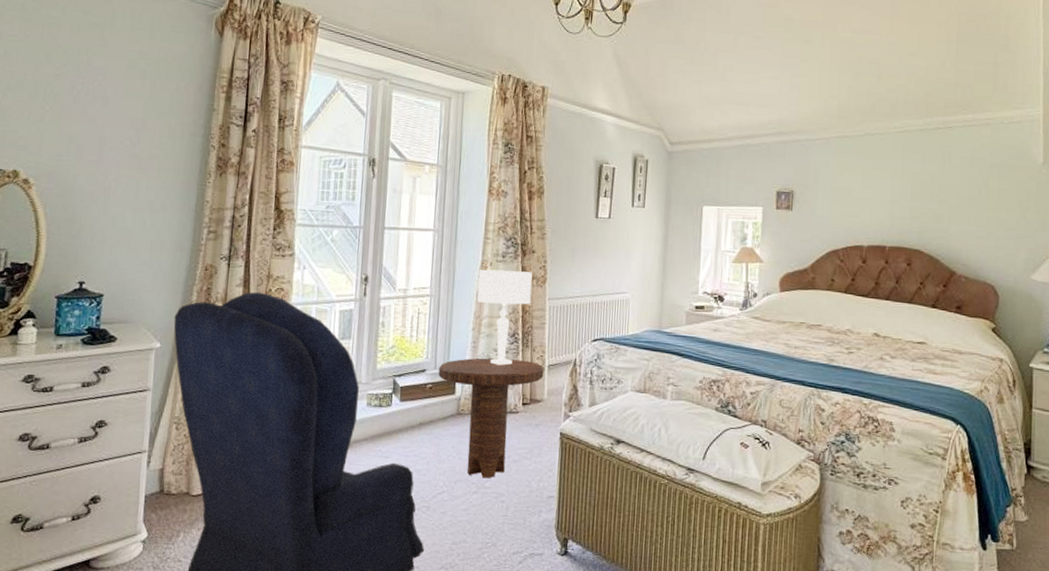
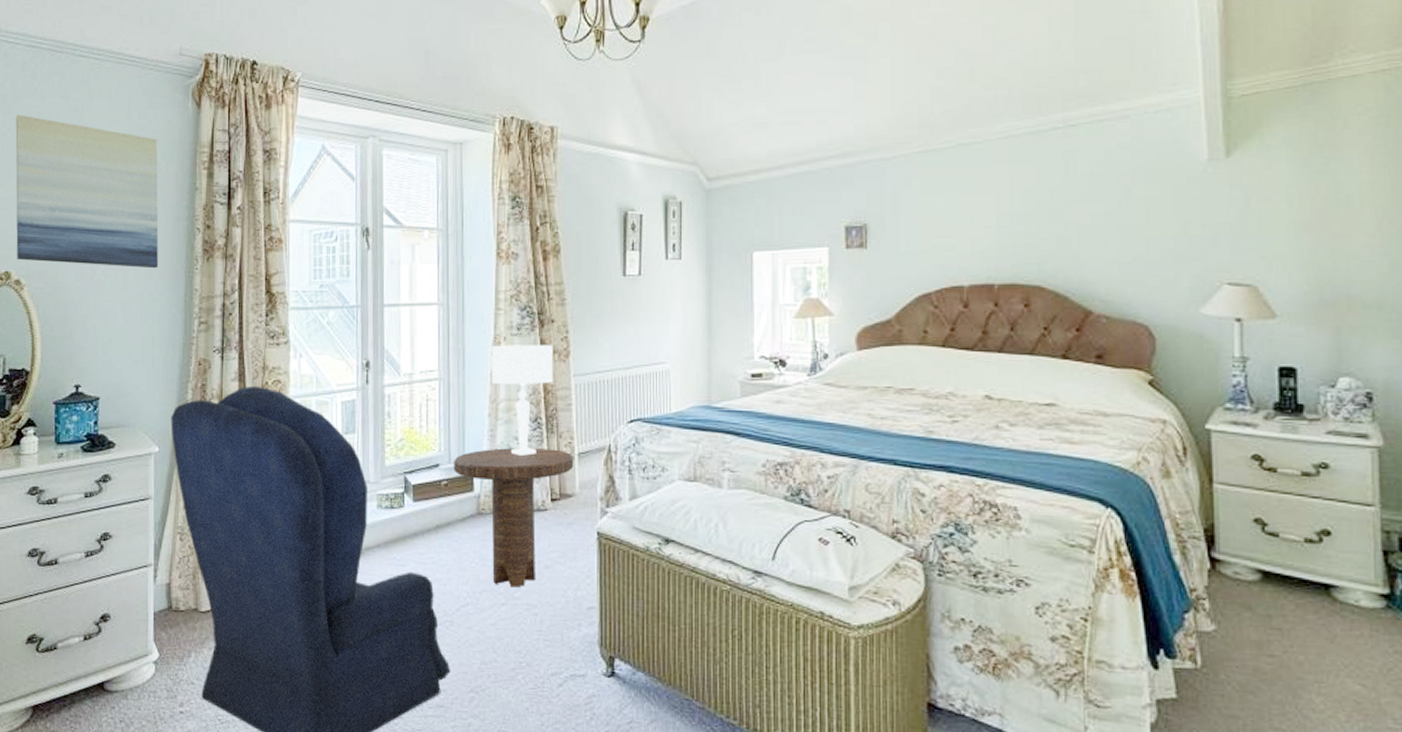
wall art: none [26,23,178,179] -> present [15,114,159,269]

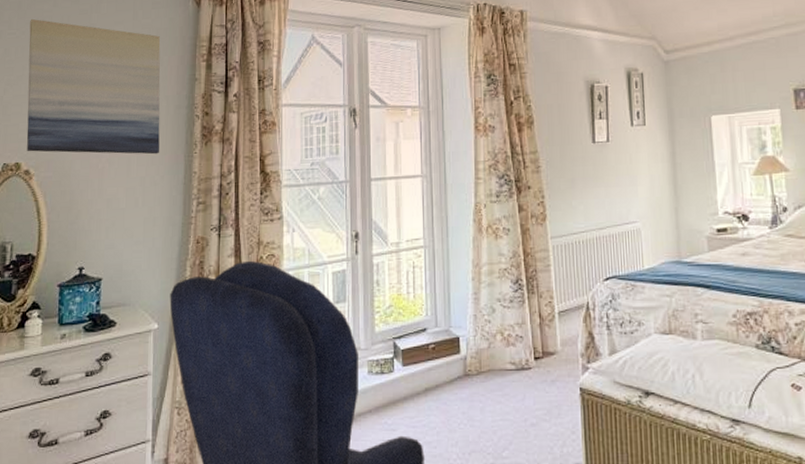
side table: present [453,448,574,588] -> none [440,309,555,447]
table lamp: present [491,345,553,456] -> none [473,210,531,317]

